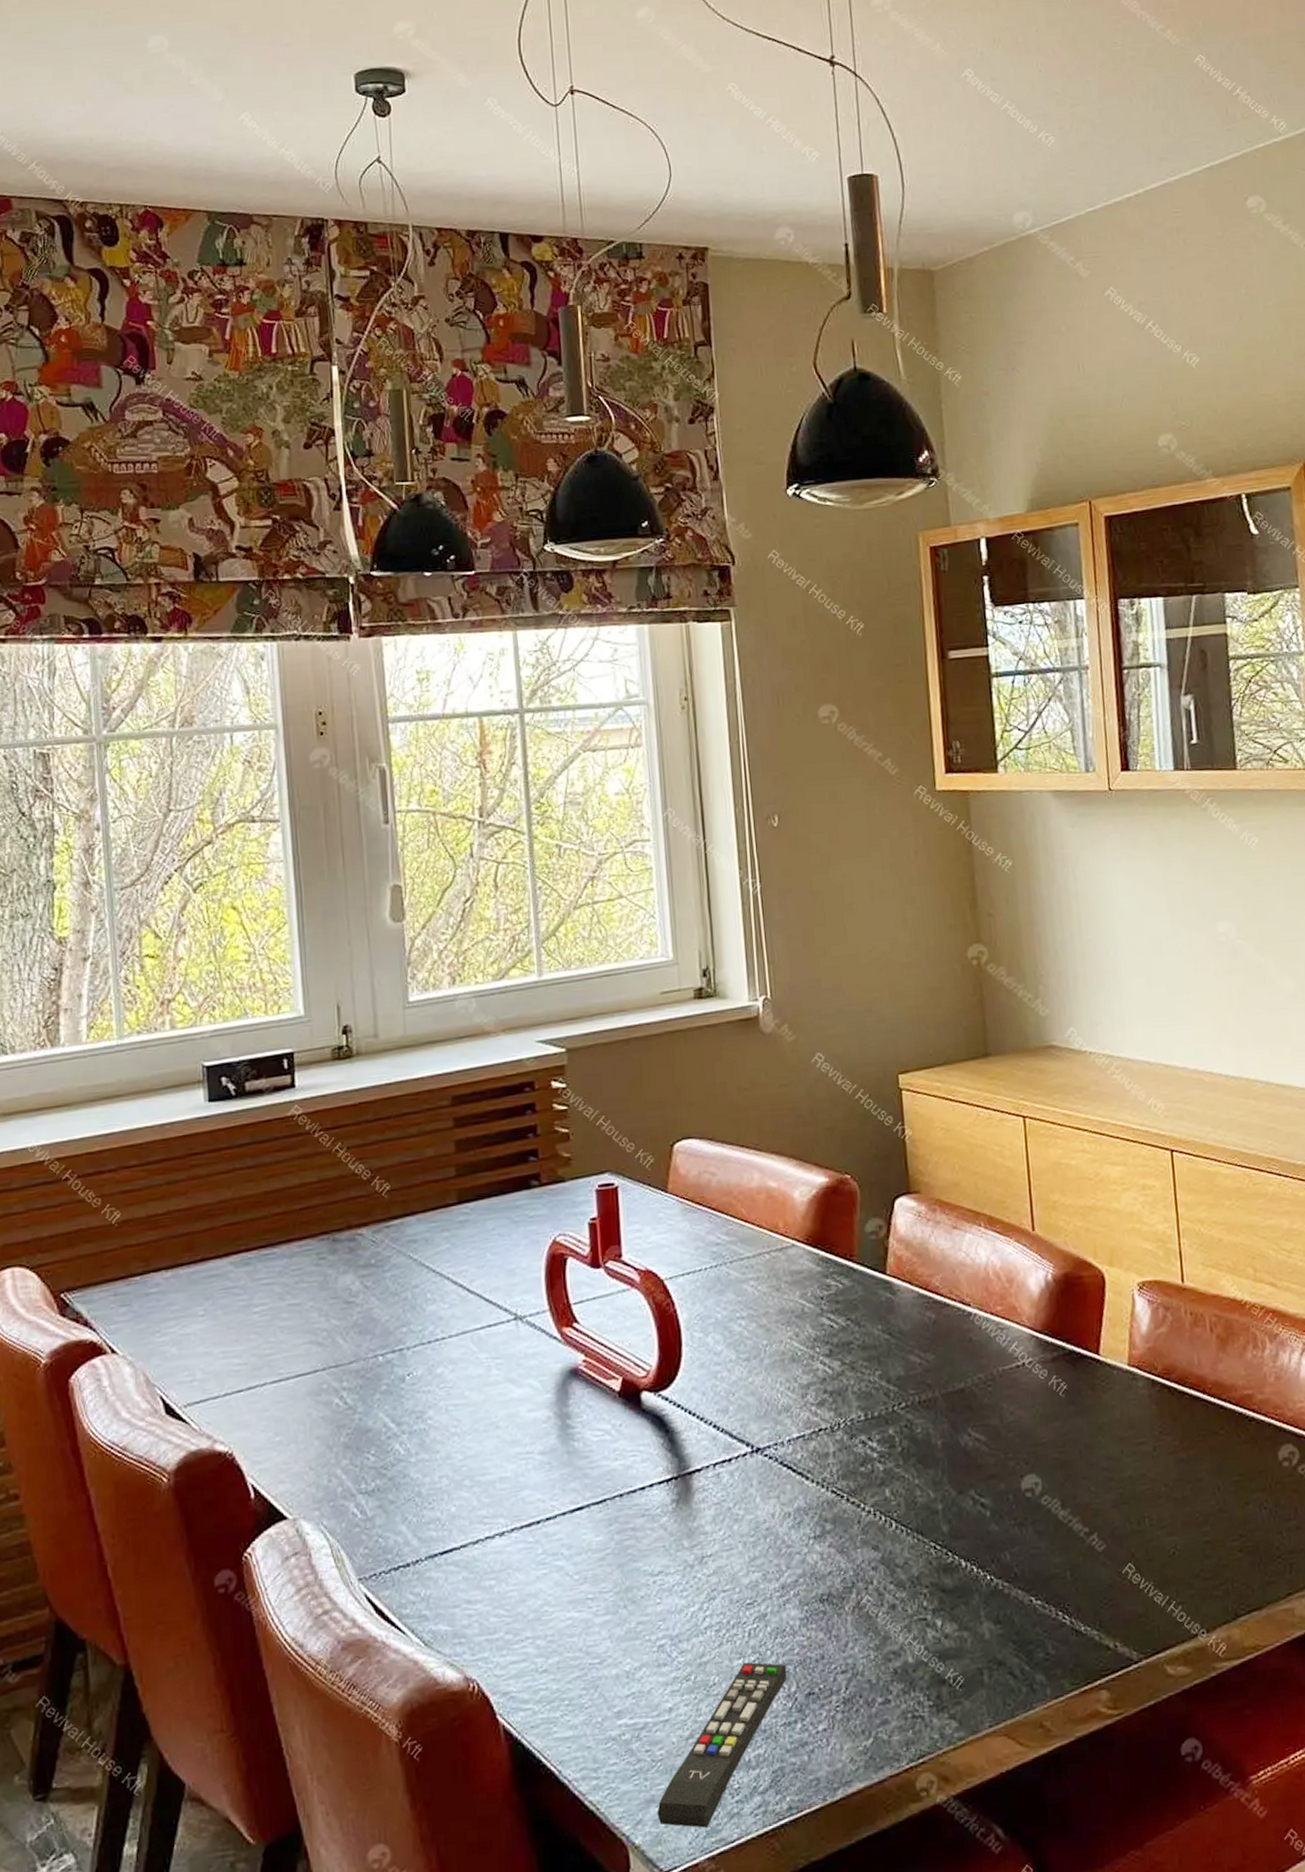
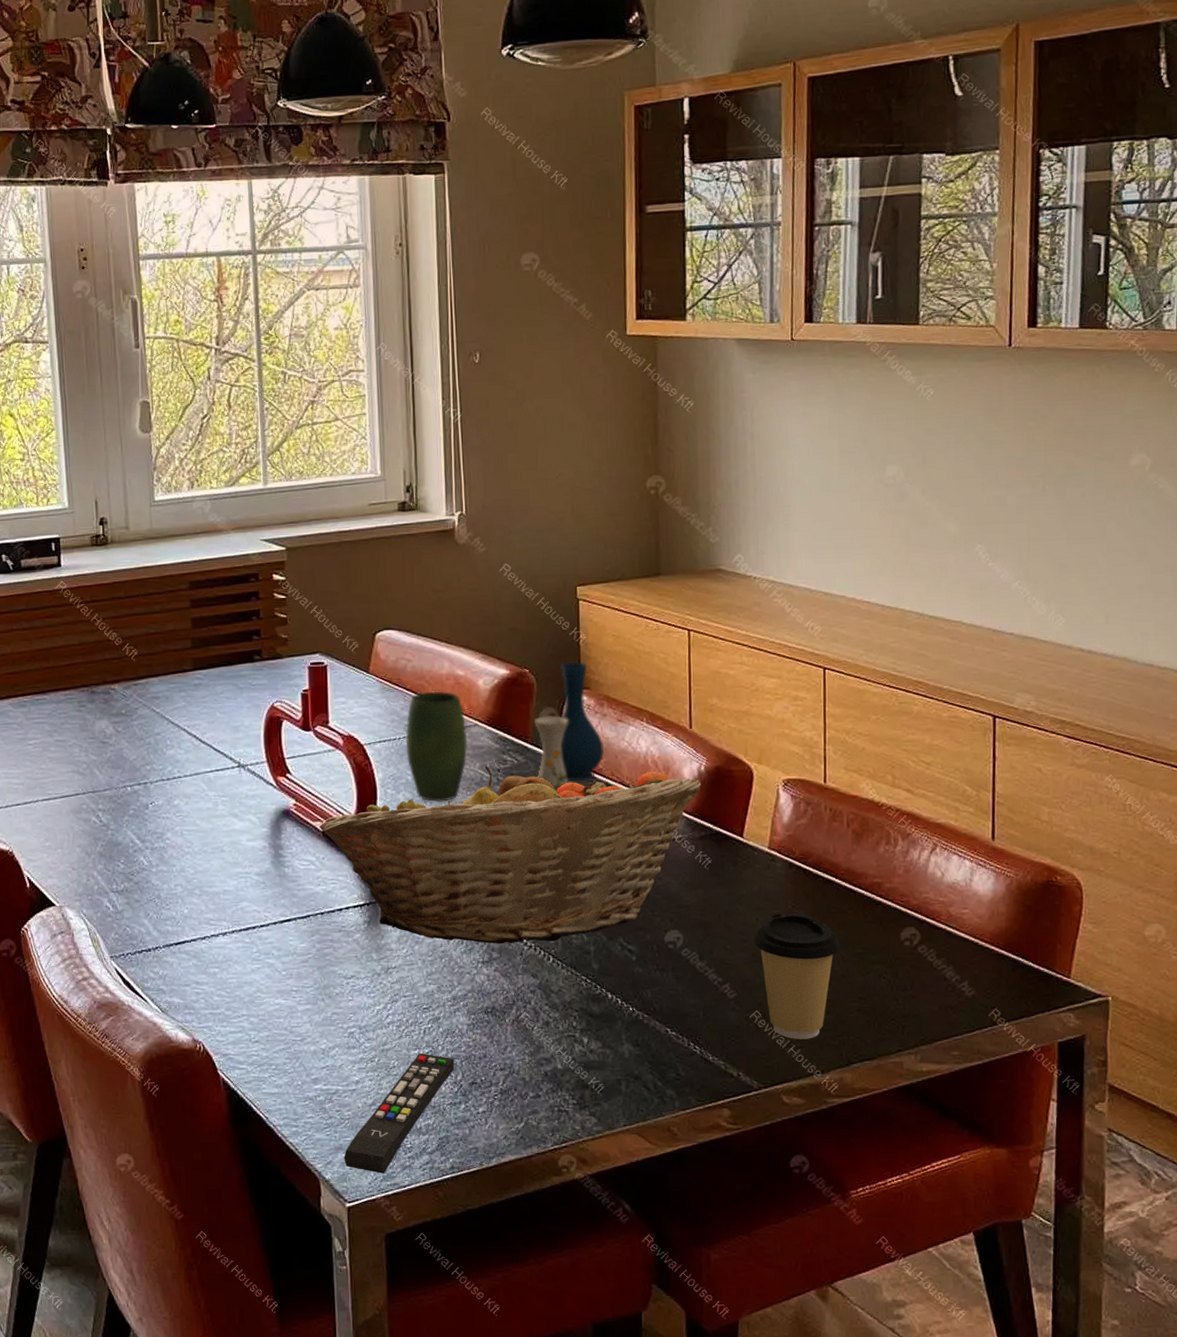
fruit basket: none [614,1284,1050,1514] -> present [319,766,702,944]
vase: none [712,1162,940,1343] -> present [405,662,604,802]
coffee cup: none [1120,1440,1215,1594] -> present [753,913,840,1039]

